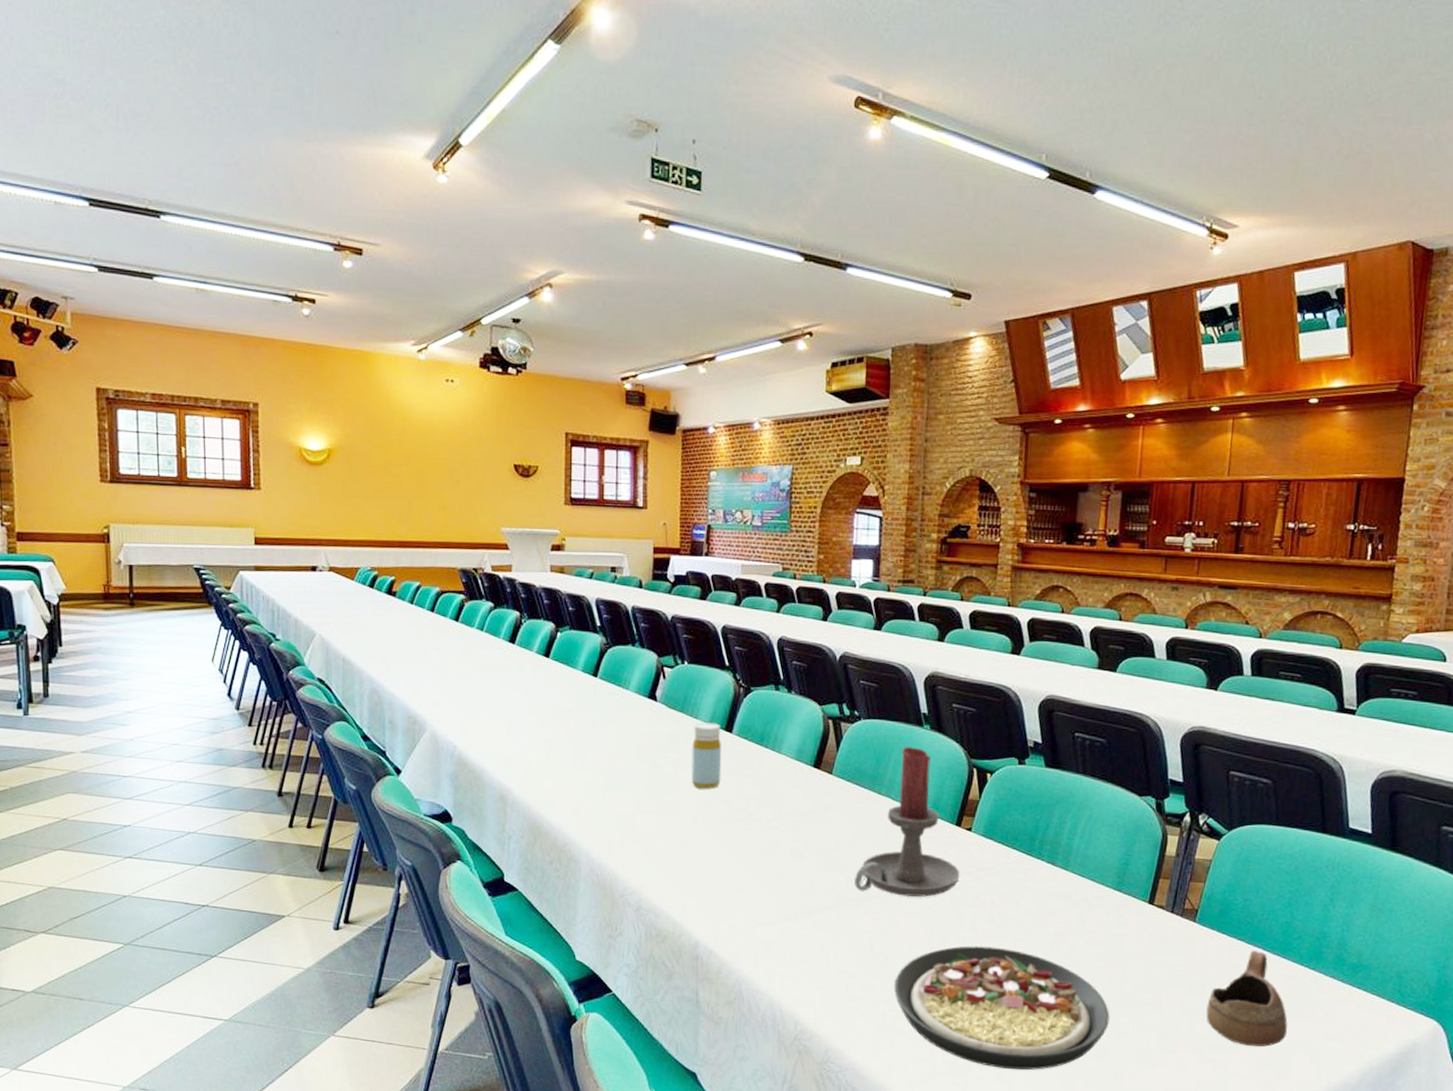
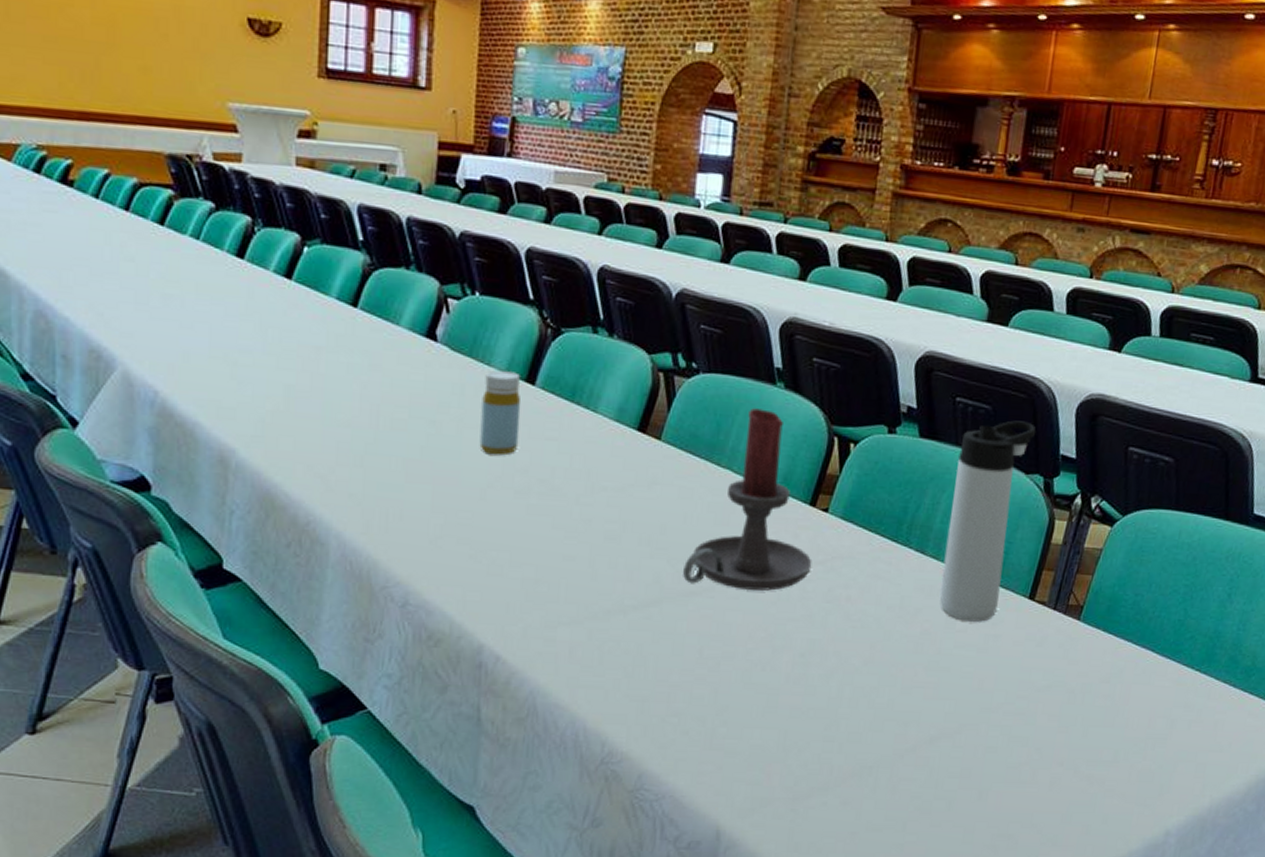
plate: present [894,946,1110,1070] -> none [726,649,978,794]
thermos bottle: none [1070,751,1146,924] -> present [939,420,1036,622]
cup: present [1206,950,1288,1047] -> none [1084,651,1173,761]

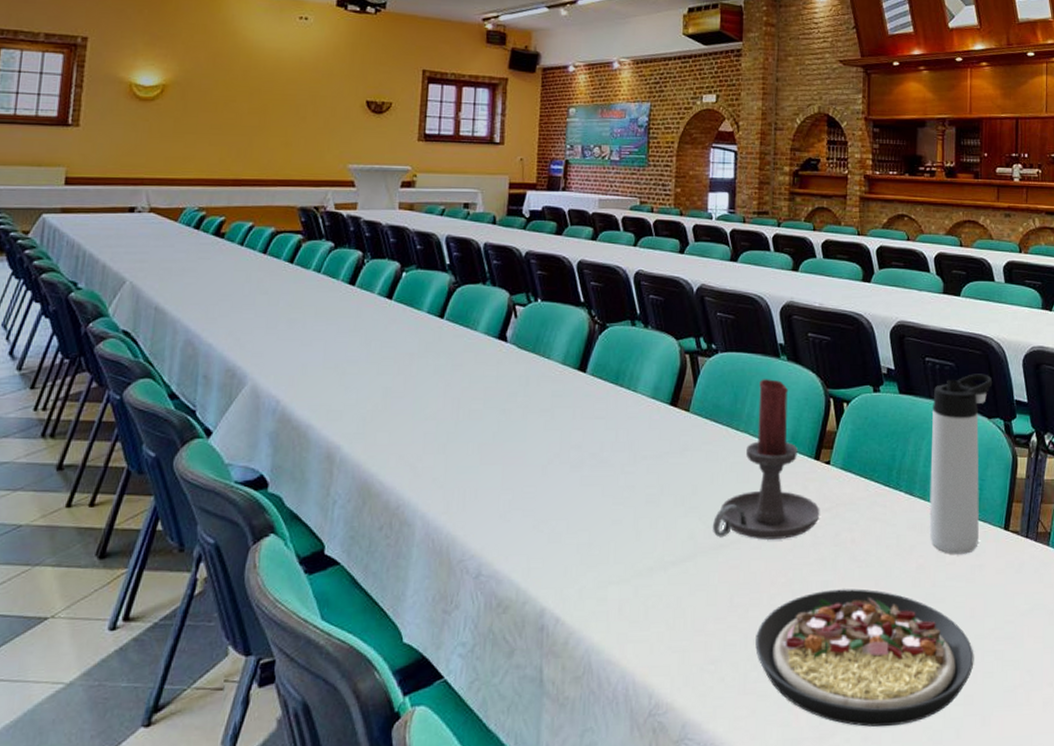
bottle: present [479,370,521,455] -> none [541,363,575,435]
plate: none [726,649,978,794] -> present [755,589,974,727]

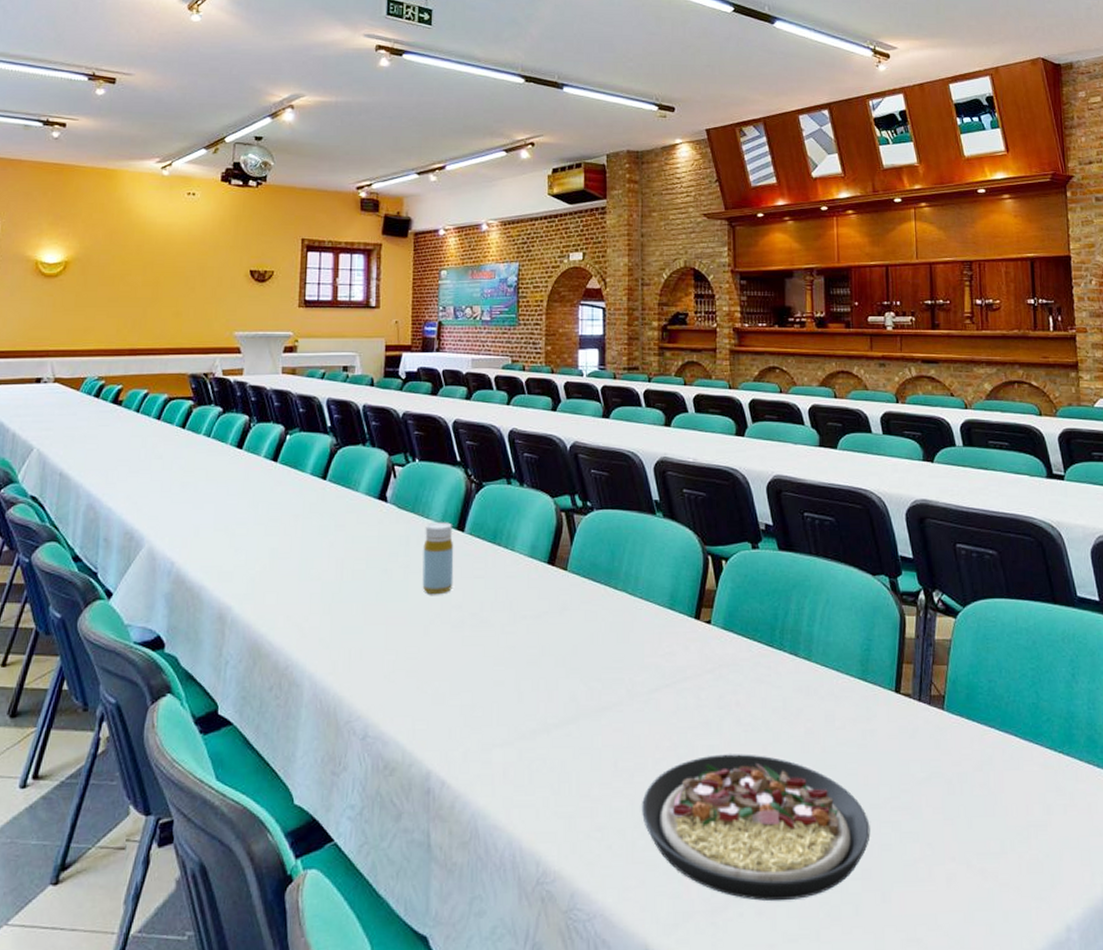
bottle: none [541,363,575,435] -> present [422,522,454,595]
candle holder: present [713,379,820,539] -> none [595,536,703,702]
thermos bottle: present [929,374,993,554] -> none [813,529,876,718]

